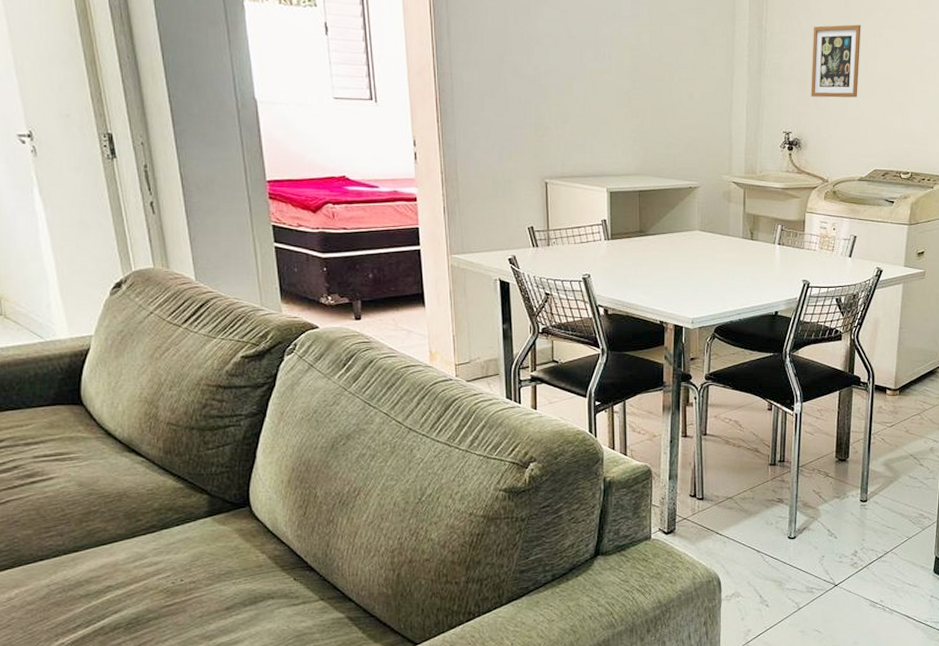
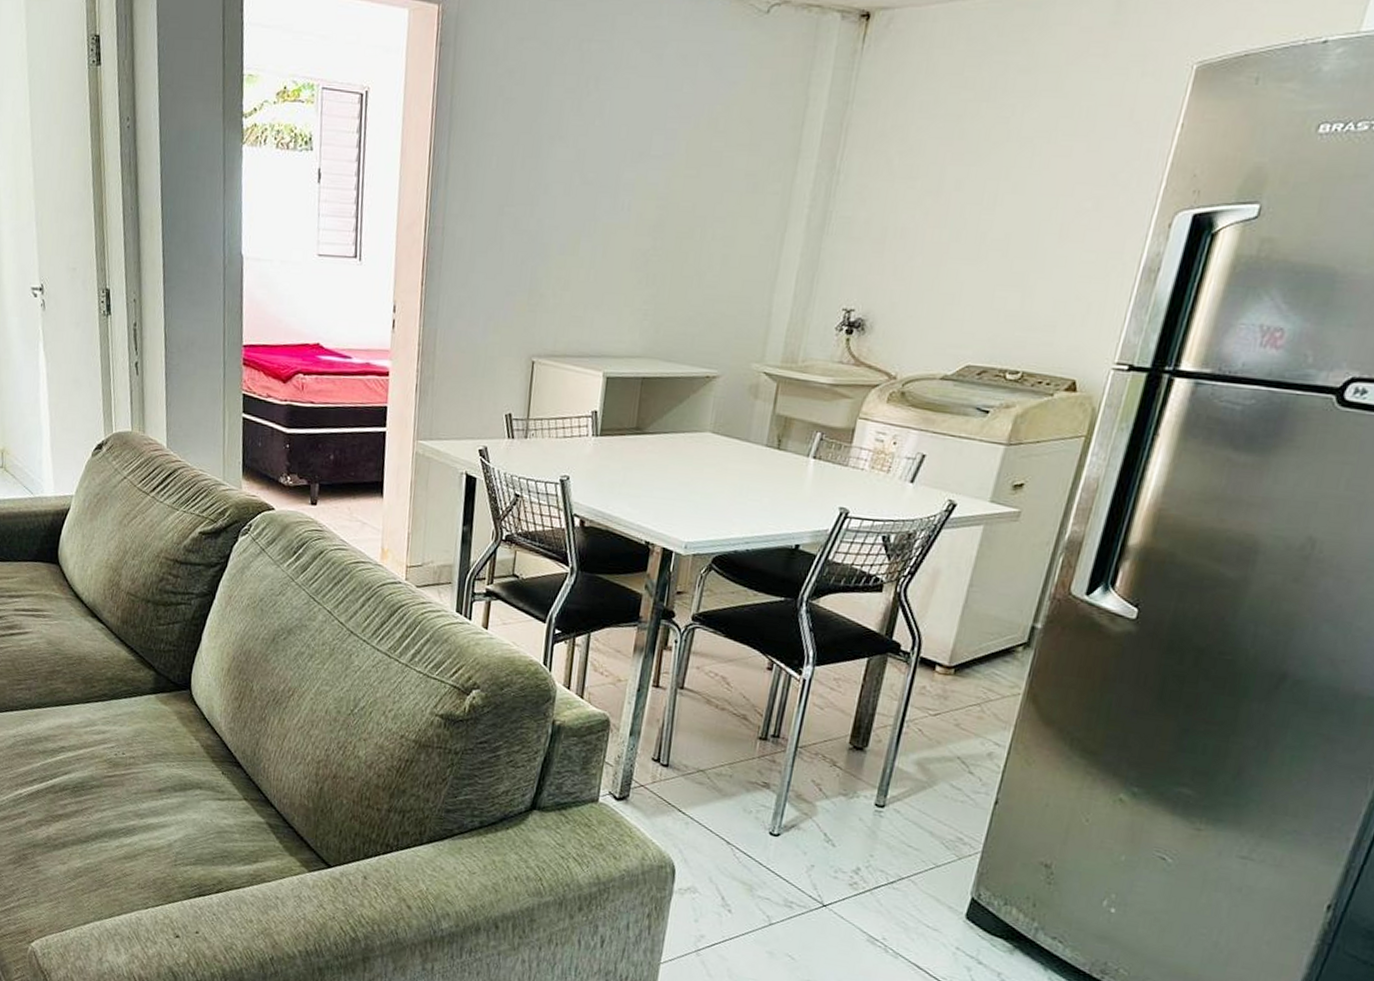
picture frame: present [811,24,861,98] -> none [889,162,980,265]

